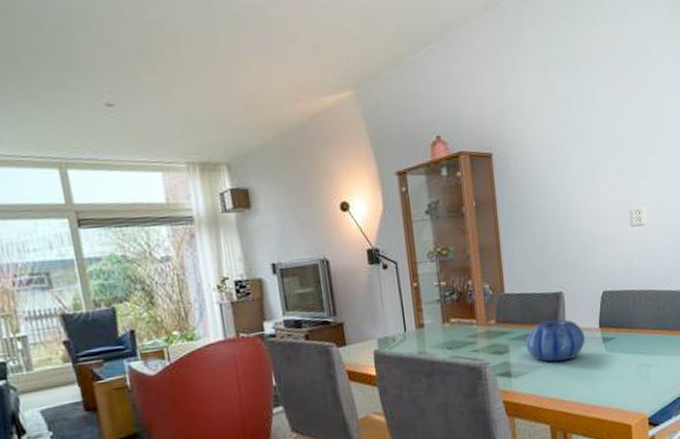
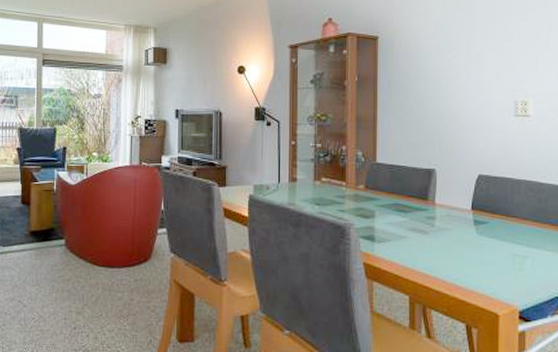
decorative bowl: present [526,319,585,362] -> none [393,194,455,236]

